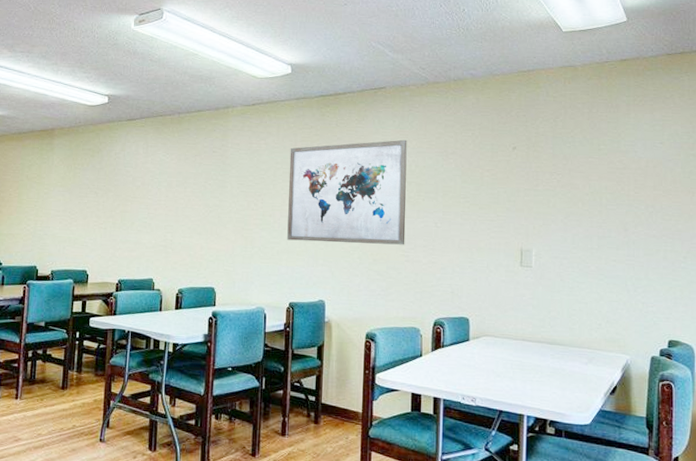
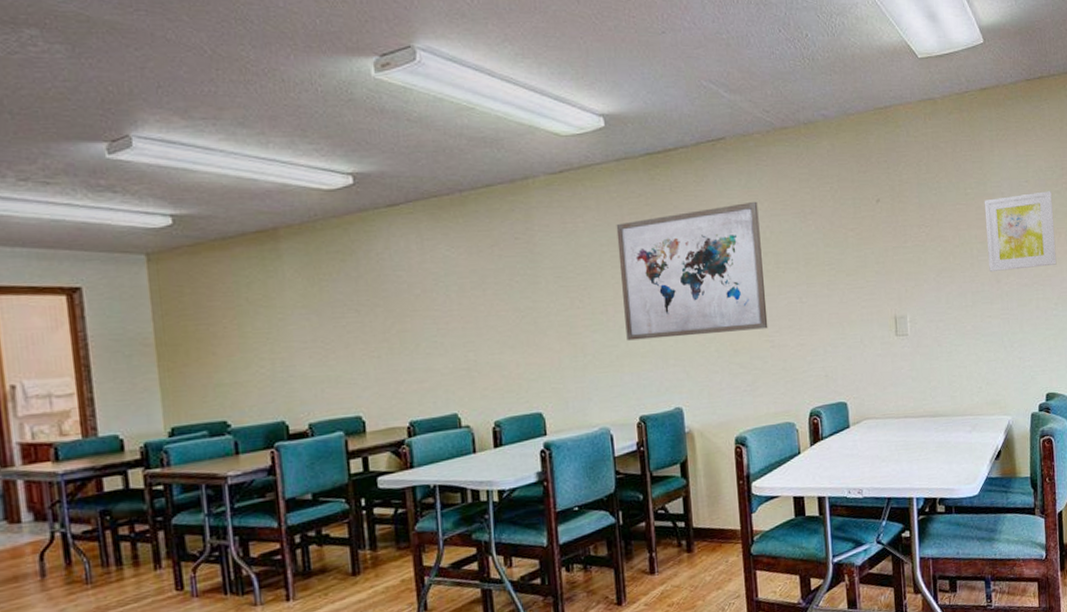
wall art: none [616,153,688,222] -> present [984,191,1057,271]

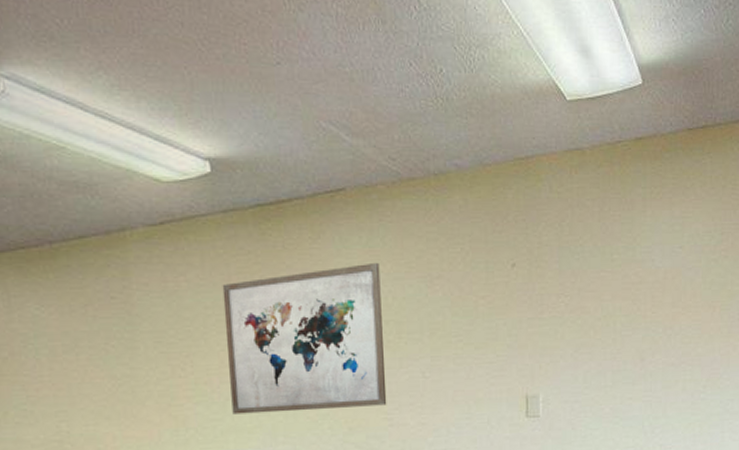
wall art: present [984,191,1057,271] -> none [632,259,709,348]

